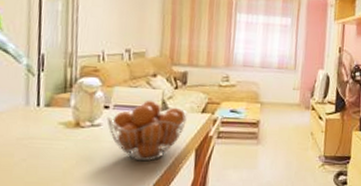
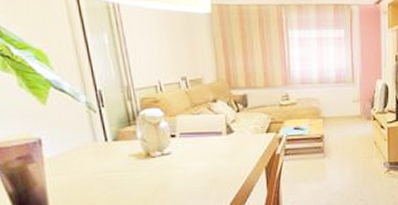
fruit basket: present [107,100,187,162] -> none [175,125,253,184]

